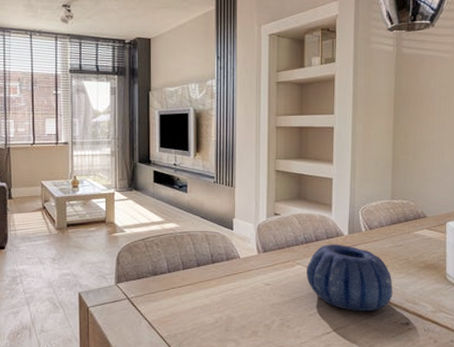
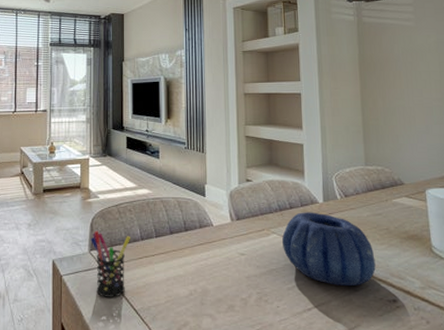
pen holder: none [117,264,157,326] -> present [90,230,130,297]

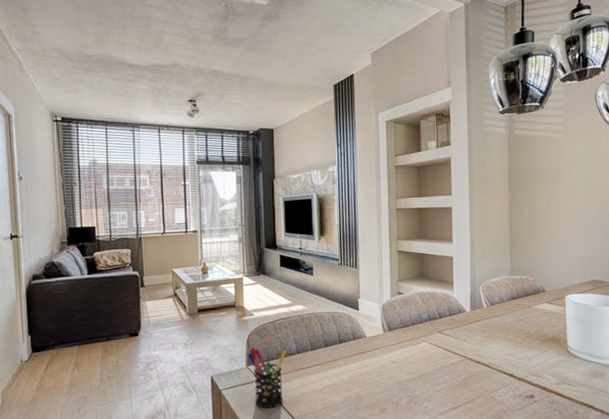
decorative bowl: present [281,212,376,287] -> none [431,320,516,386]

